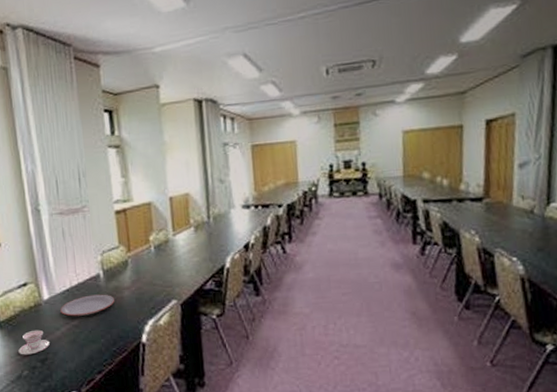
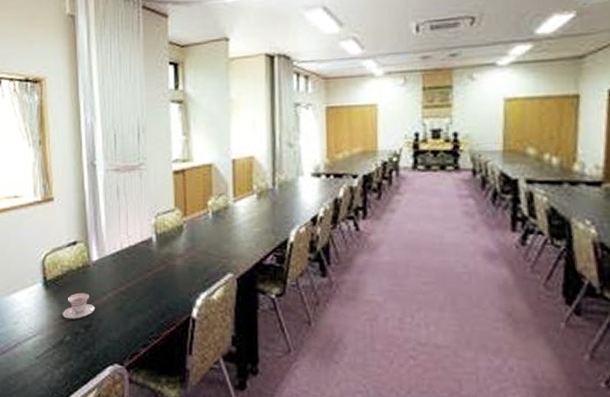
plate: present [60,294,114,316] -> none [109,260,166,282]

